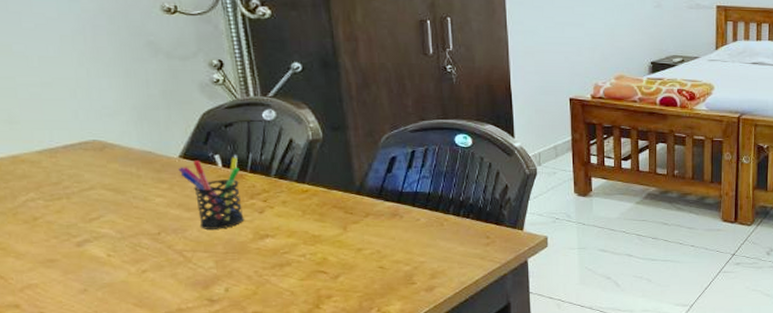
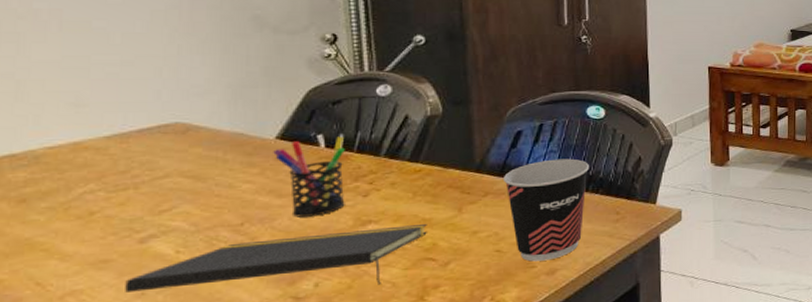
notepad: none [70,239,317,293] -> present [125,223,427,292]
cup: none [382,184,459,278] -> present [504,158,589,262]

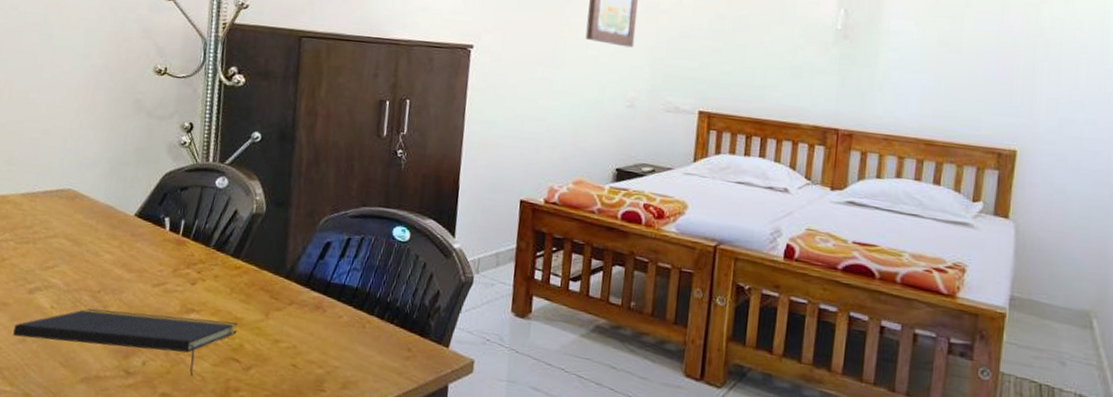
pen holder: present [273,136,345,217] -> none [131,220,185,296]
cup: present [504,158,589,262] -> none [308,277,388,387]

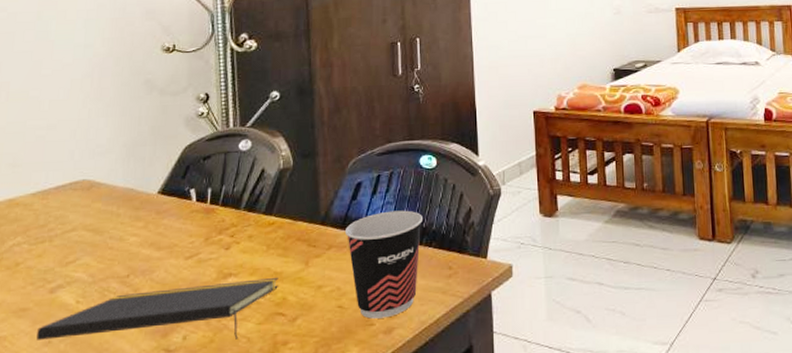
cup: none [308,277,388,387] -> present [345,210,422,319]

